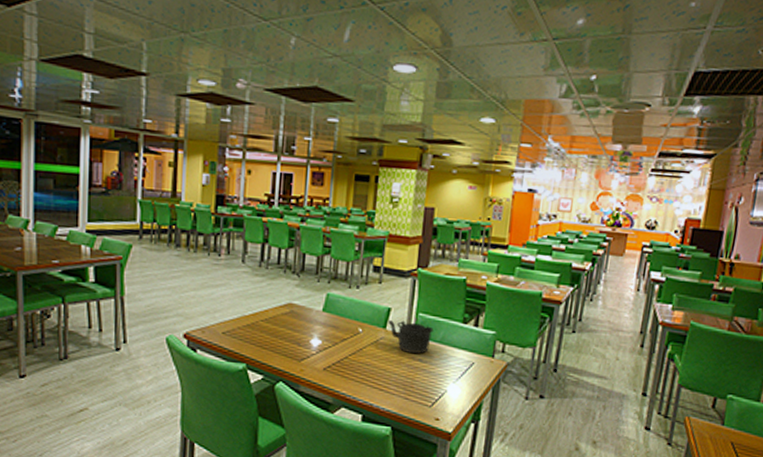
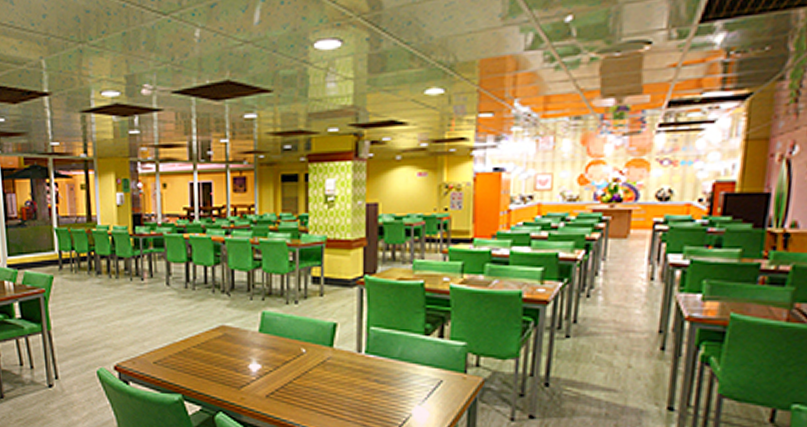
teapot: present [388,320,434,354] -> none [335,336,389,373]

